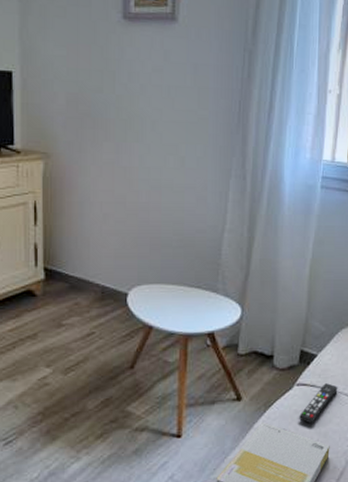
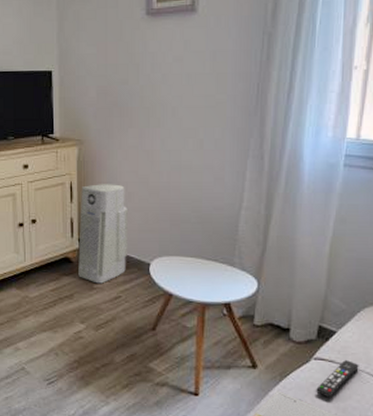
air purifier: none [44,204,102,319] -> present [78,184,128,284]

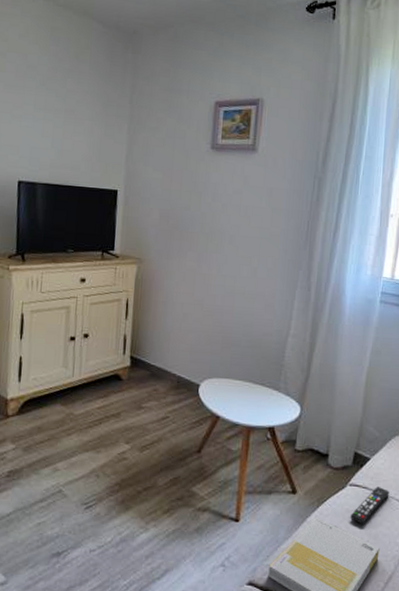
air purifier: present [78,184,128,284] -> none [127,303,181,403]

